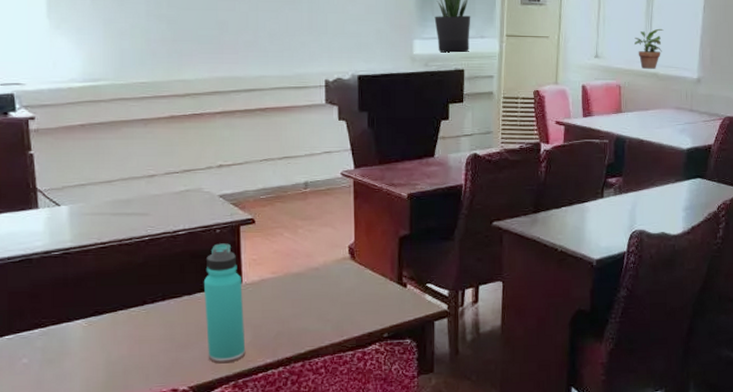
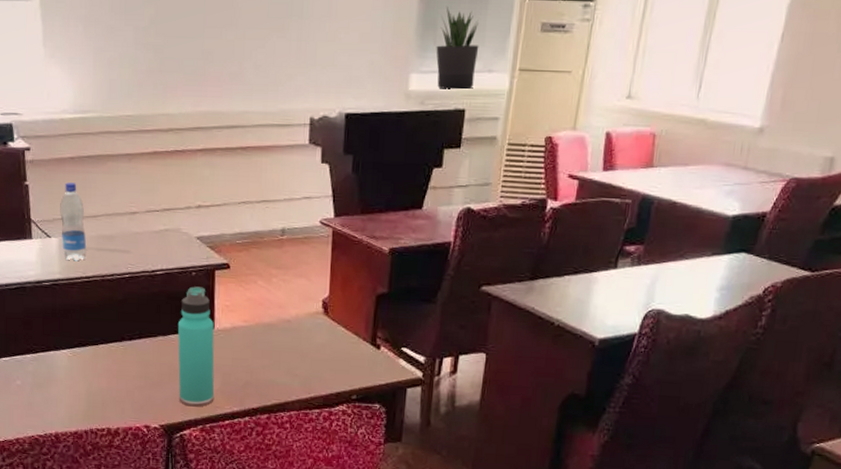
bottle: none [70,150,101,228] -> present [60,182,87,261]
potted plant: present [634,28,664,70] -> none [681,62,723,115]

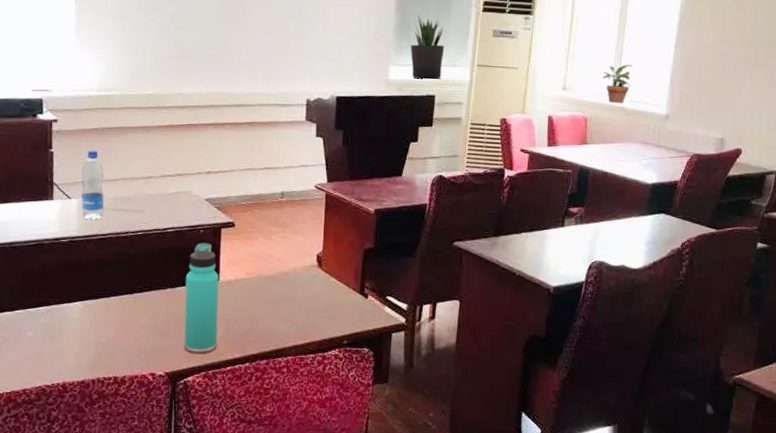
potted plant: none [681,62,723,115] -> present [603,64,633,104]

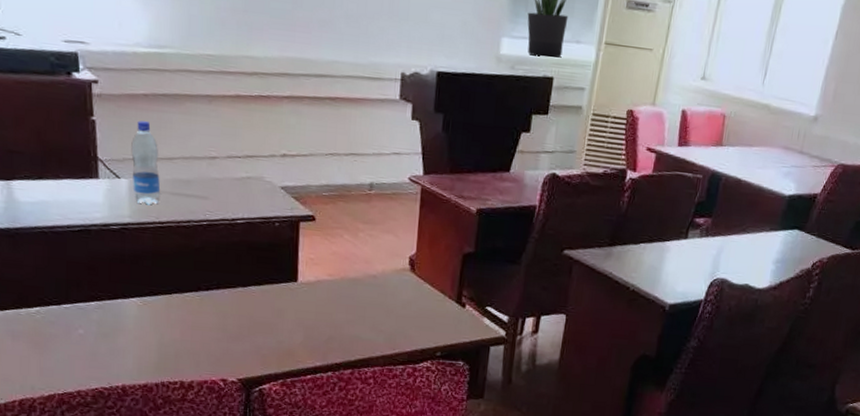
thermos bottle: present [184,243,219,354] -> none [258,237,298,361]
potted plant: present [603,64,633,104] -> none [749,53,785,101]

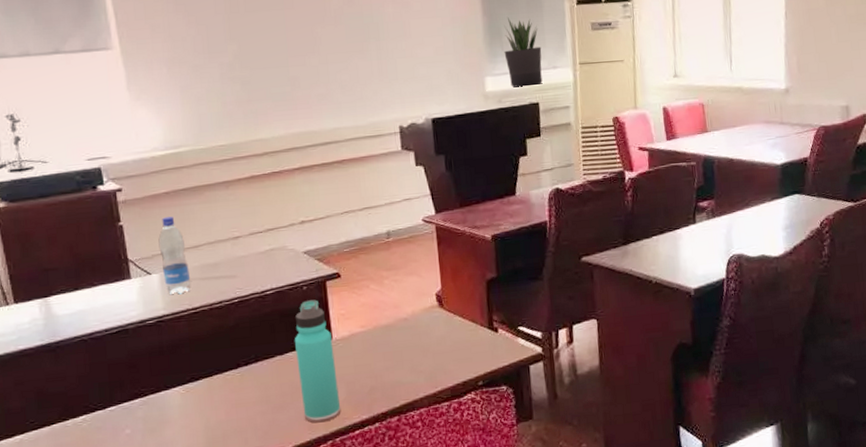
thermos bottle: none [258,237,298,361] -> present [294,300,341,423]

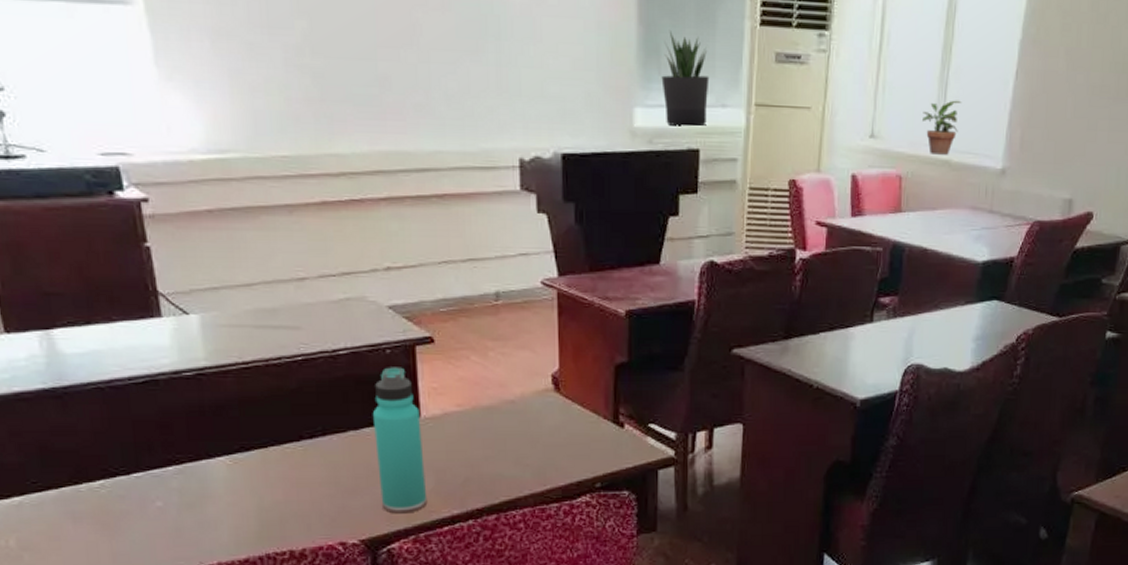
bottle: present [158,217,191,295] -> none [198,243,242,343]
potted plant: none [714,40,745,85] -> present [922,100,962,156]

